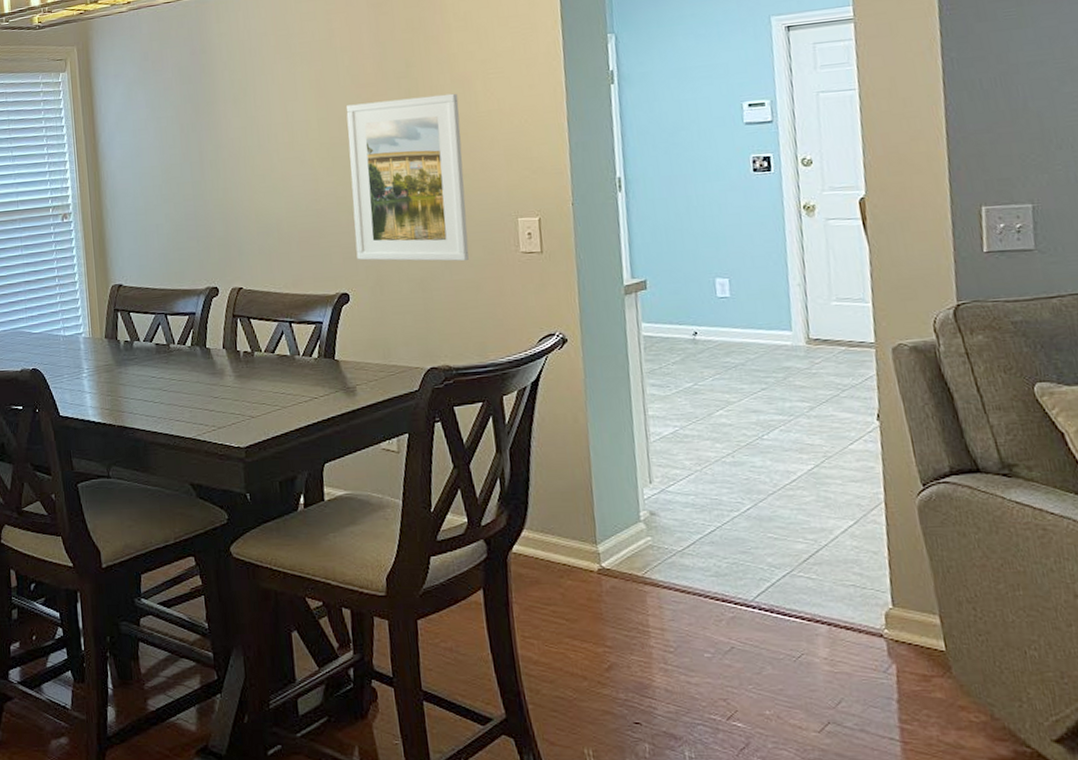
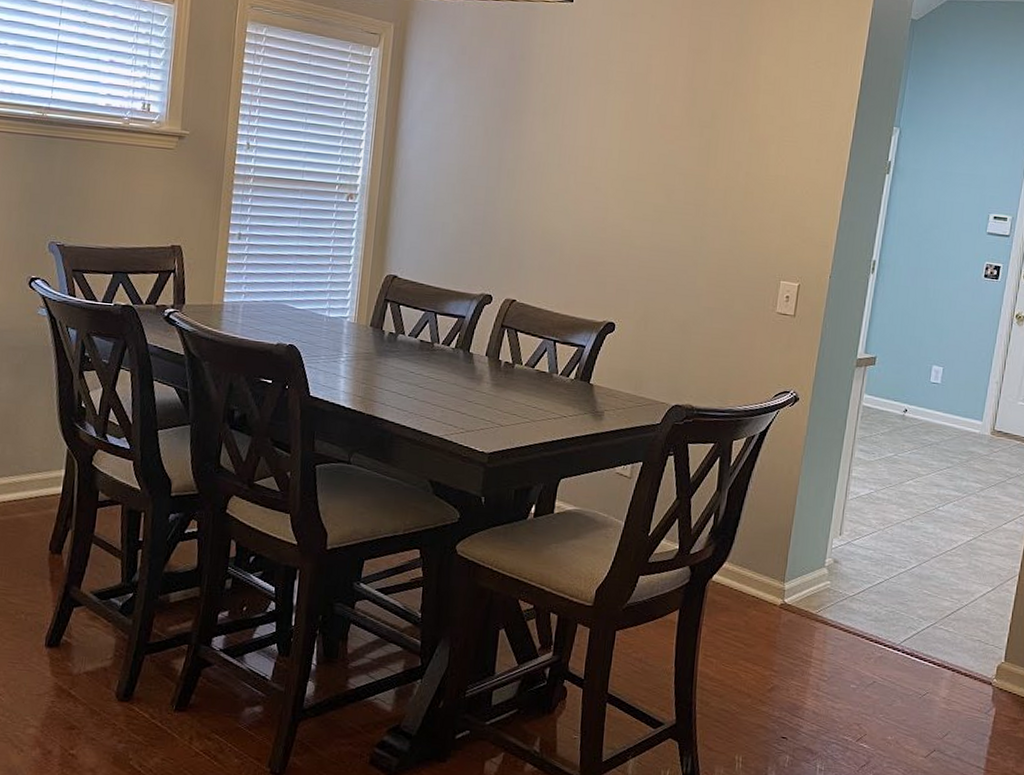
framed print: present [346,93,469,262] -> none [629,143,752,312]

